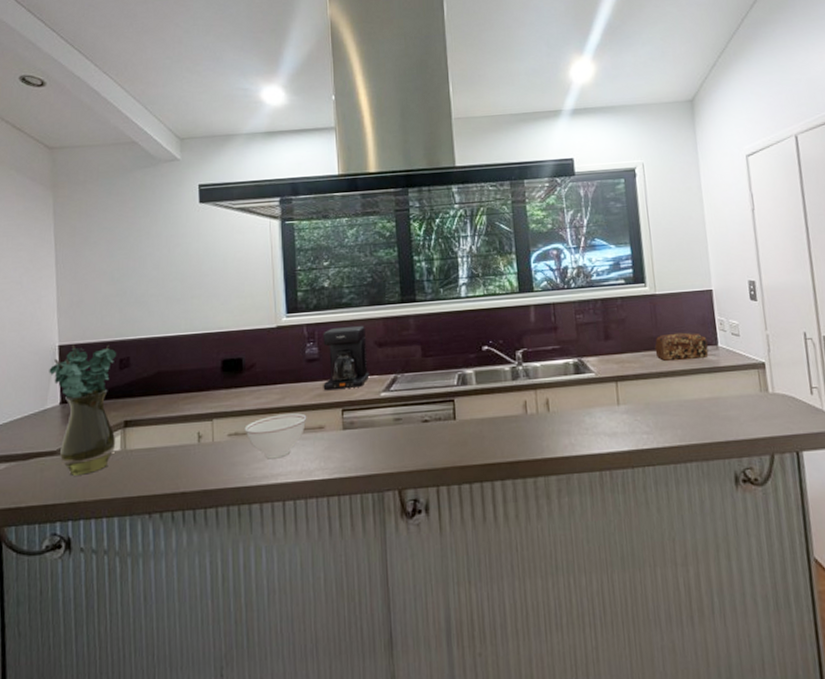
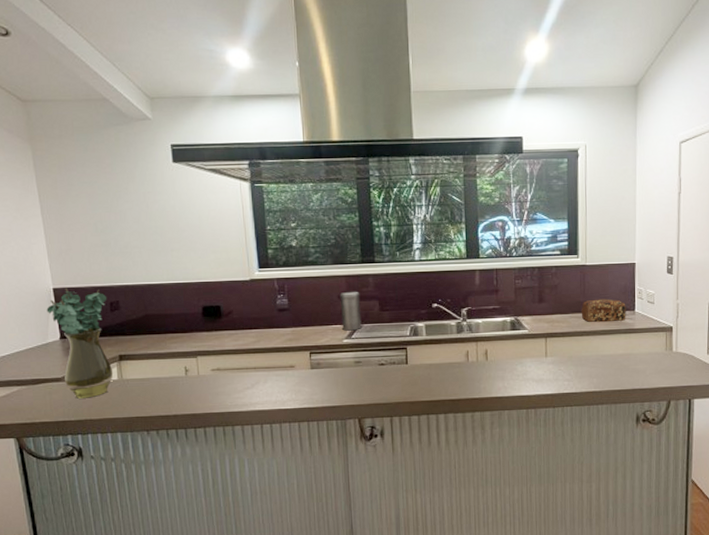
bowl: present [244,413,307,459] -> none [225,354,280,391]
coffee maker: present [323,325,370,391] -> none [292,281,334,336]
canister: none [377,335,402,382] -> present [340,291,362,331]

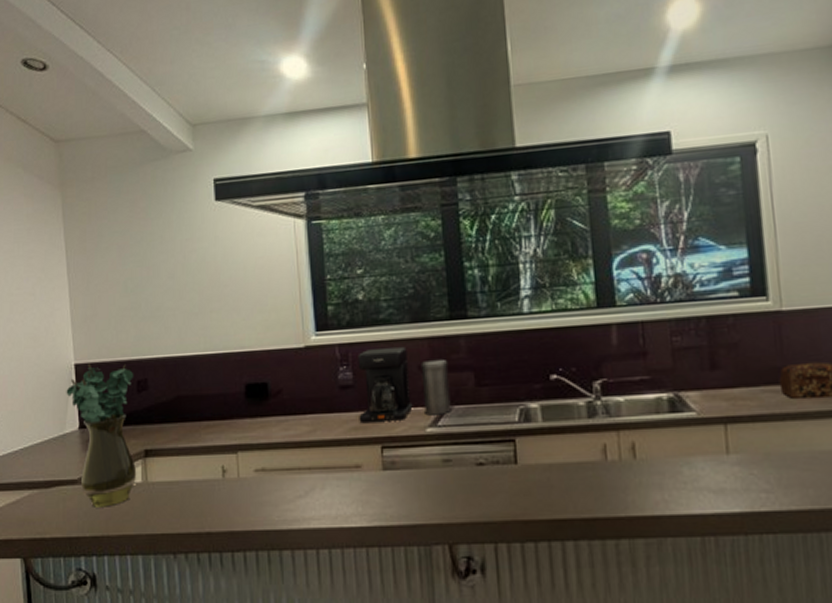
coffee maker: none [292,281,334,336] -> present [358,346,413,424]

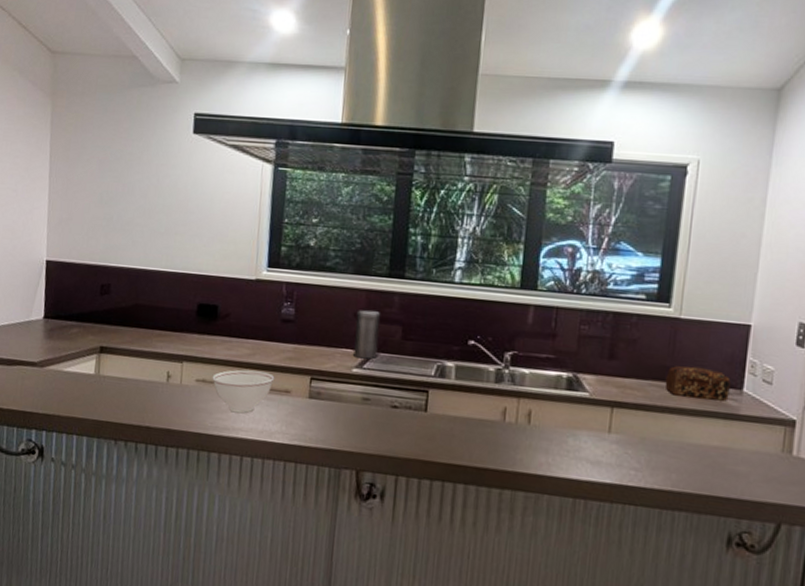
vase: present [66,363,137,507] -> none [35,261,99,391]
bowl: none [272,448,342,501] -> present [212,369,275,414]
coffee maker: present [358,346,413,424] -> none [294,291,346,358]

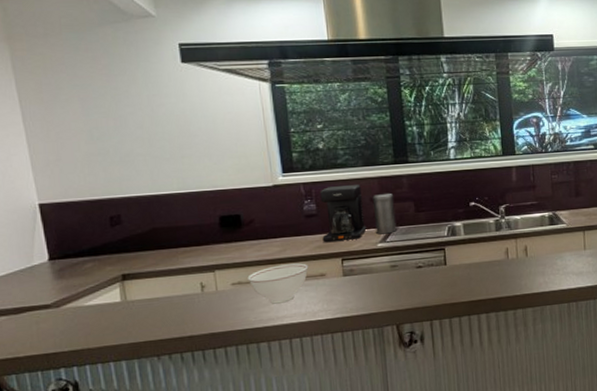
coffee maker: none [294,291,346,358] -> present [320,184,367,243]

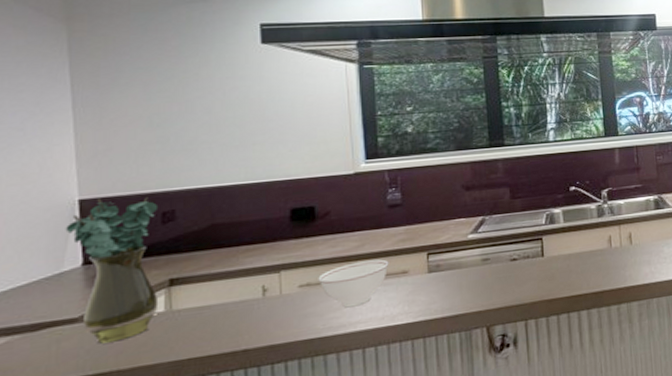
vase: none [31,202,116,326] -> present [65,197,159,344]
coffee maker: present [320,184,367,243] -> none [406,169,457,236]
canister: present [372,193,397,235] -> none [464,178,490,225]

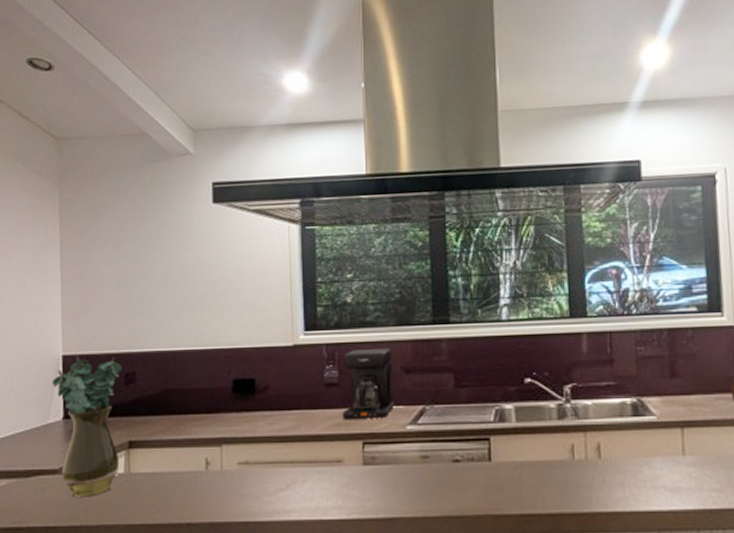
bowl: present [318,259,389,308] -> none [256,443,324,493]
coffee maker: none [406,169,457,236] -> present [342,347,395,420]

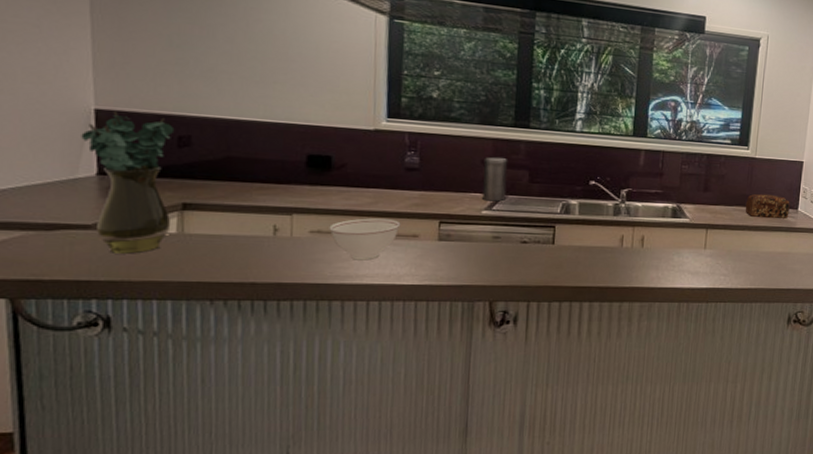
bowl: none [256,443,324,493] -> present [329,218,401,261]
coffee maker: present [342,347,395,420] -> none [421,140,473,202]
canister: none [404,360,431,414] -> present [482,156,508,202]

